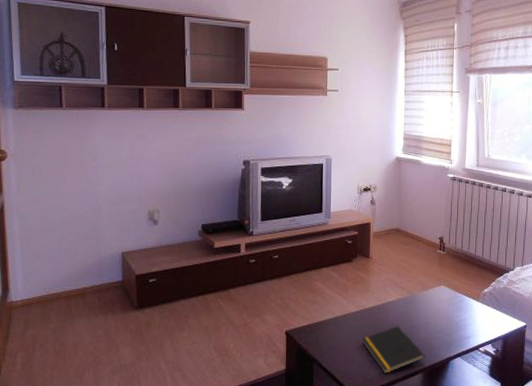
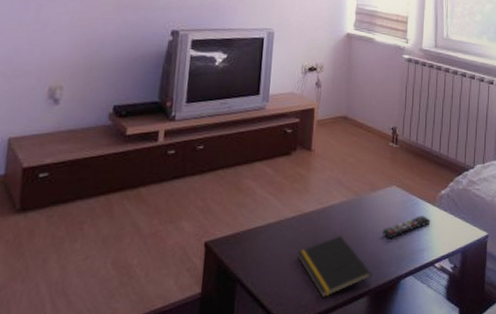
remote control: none [433,309,475,328] -> present [382,215,431,238]

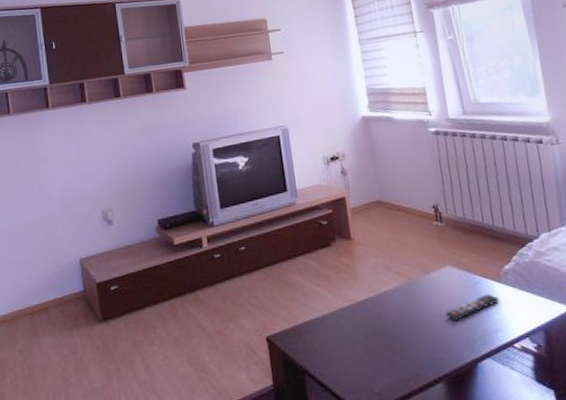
notepad: present [297,235,372,297] -> none [358,321,444,384]

